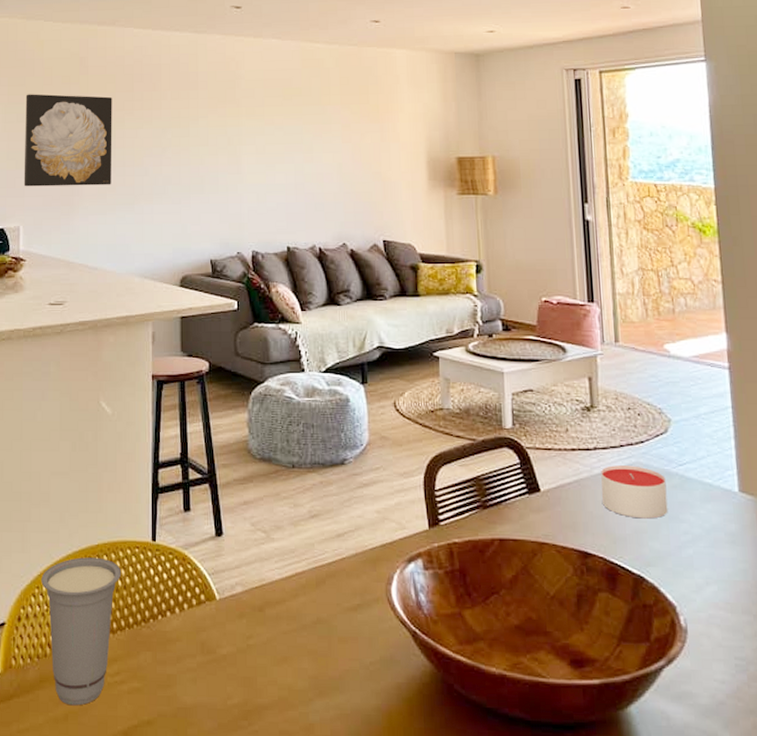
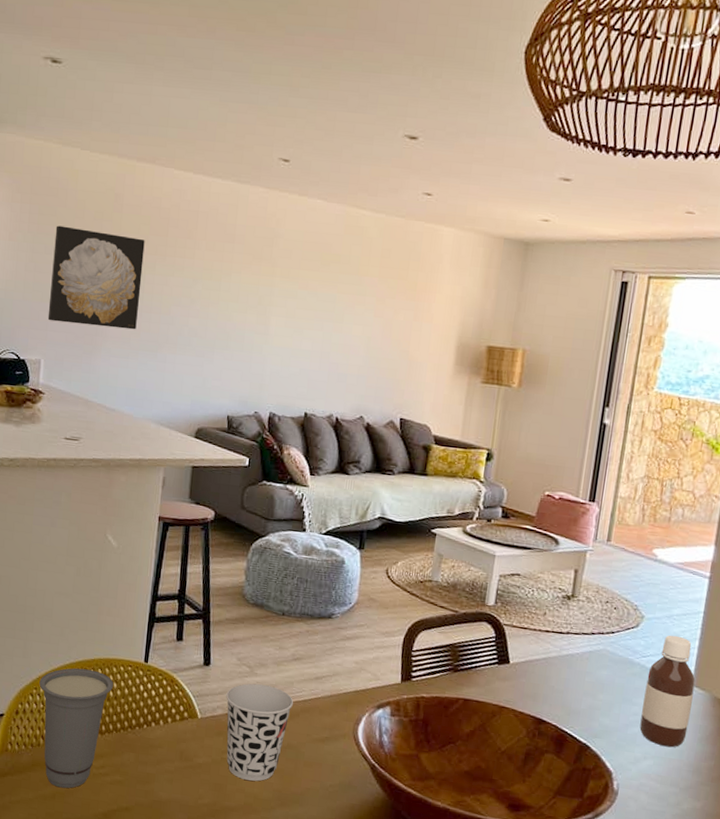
cup: none [244,551,318,669] -> present [226,683,294,782]
candle: present [601,465,668,519] -> none [565,649,628,699]
bottle: none [689,437,746,568] -> present [640,635,696,748]

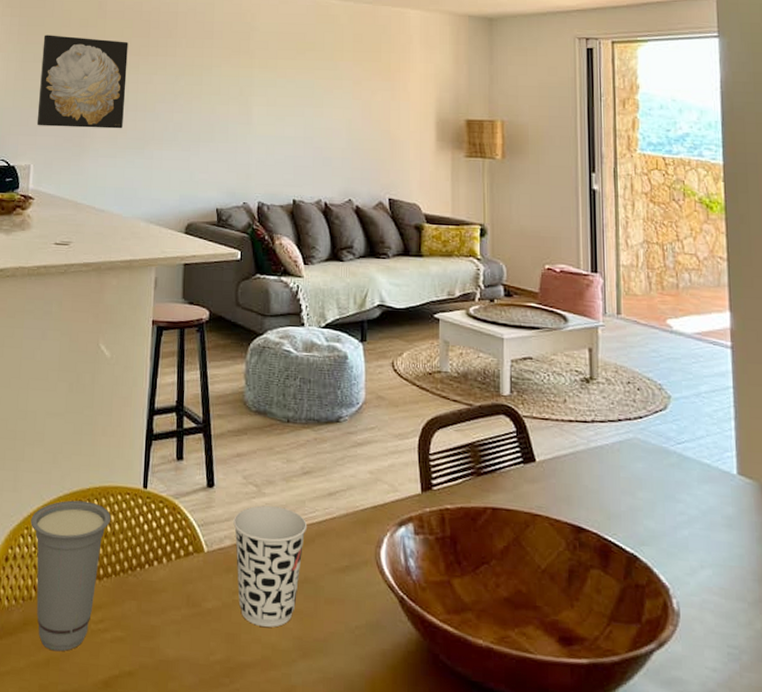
bottle: present [640,635,696,748] -> none [687,416,743,552]

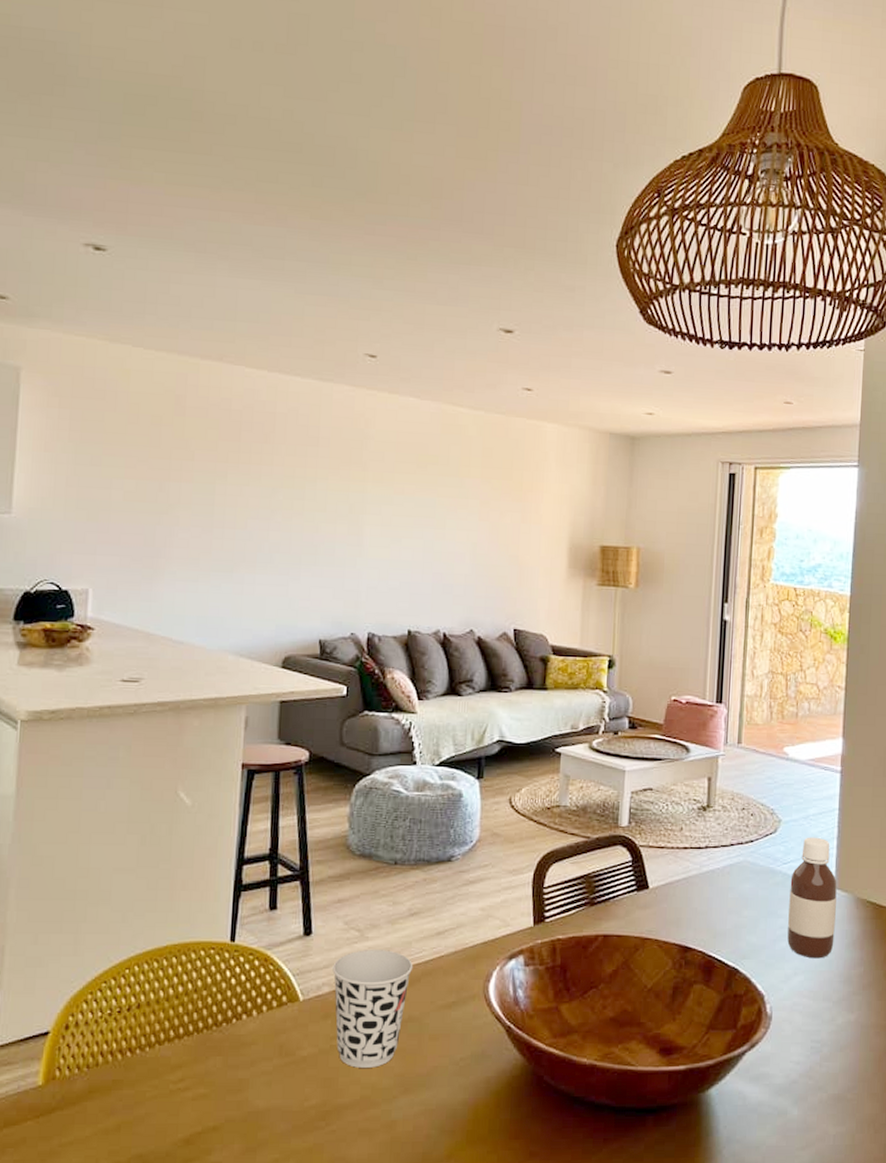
cup: present [31,500,112,652] -> none [96,960,193,1116]
wall art: present [36,35,128,129] -> none [96,432,214,549]
bottle: none [687,416,743,552] -> present [787,837,837,959]

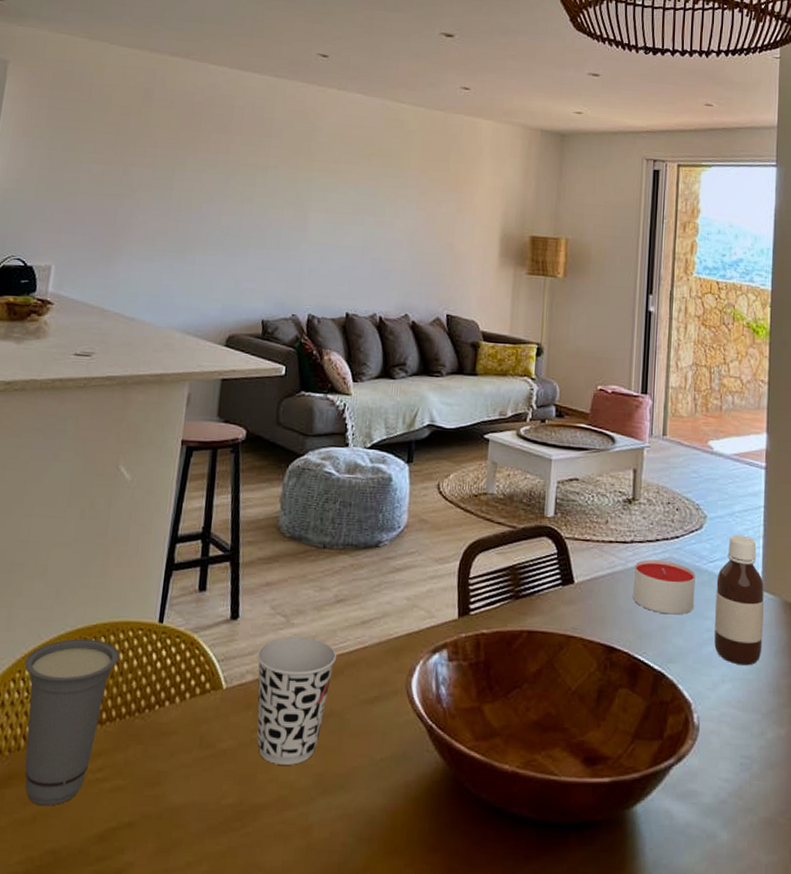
cup: none [96,960,193,1116] -> present [24,638,120,806]
candle: none [708,863,770,914] -> present [633,559,695,615]

